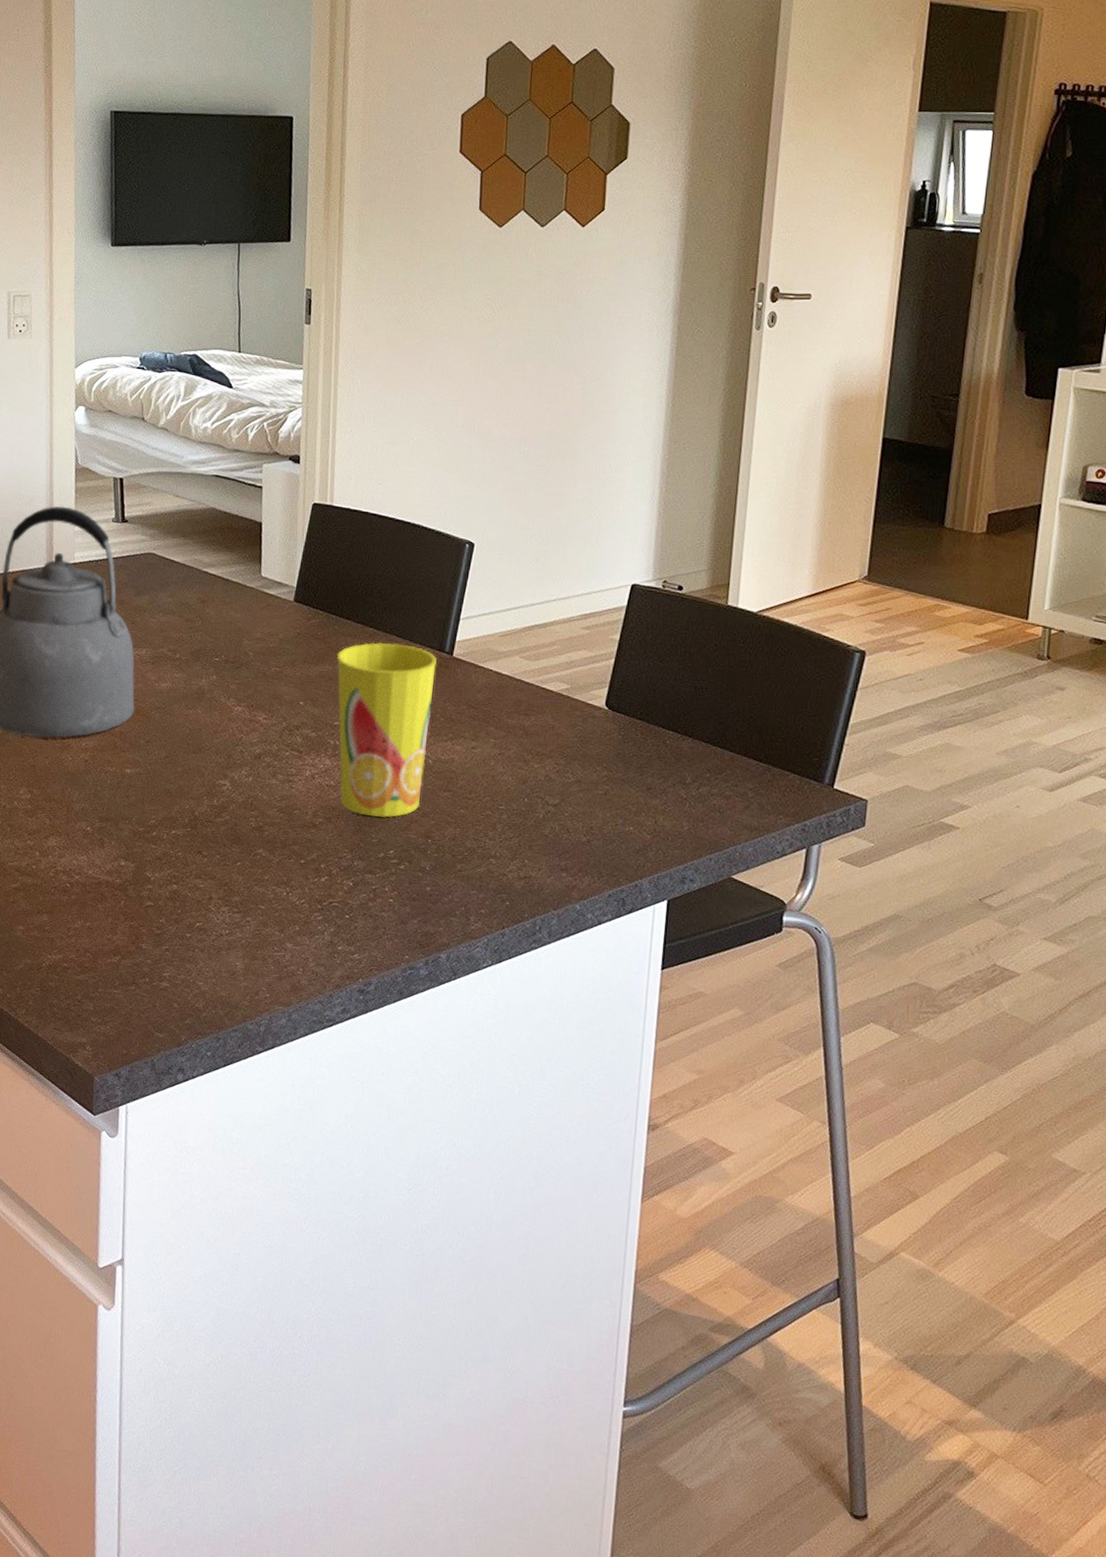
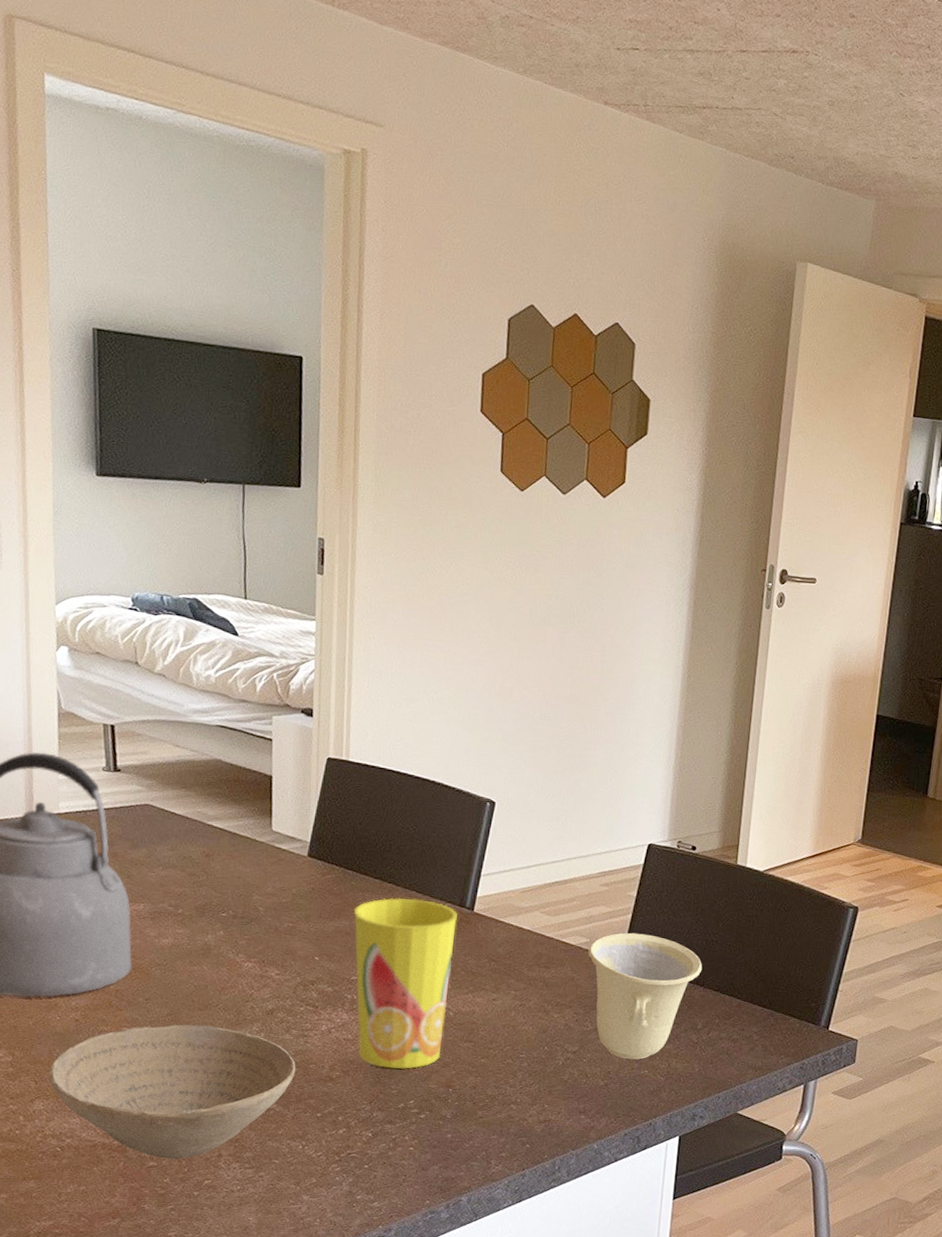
bowl: none [61,766,281,901] -> present [48,1024,296,1160]
cup: none [569,678,691,815] -> present [588,932,703,1060]

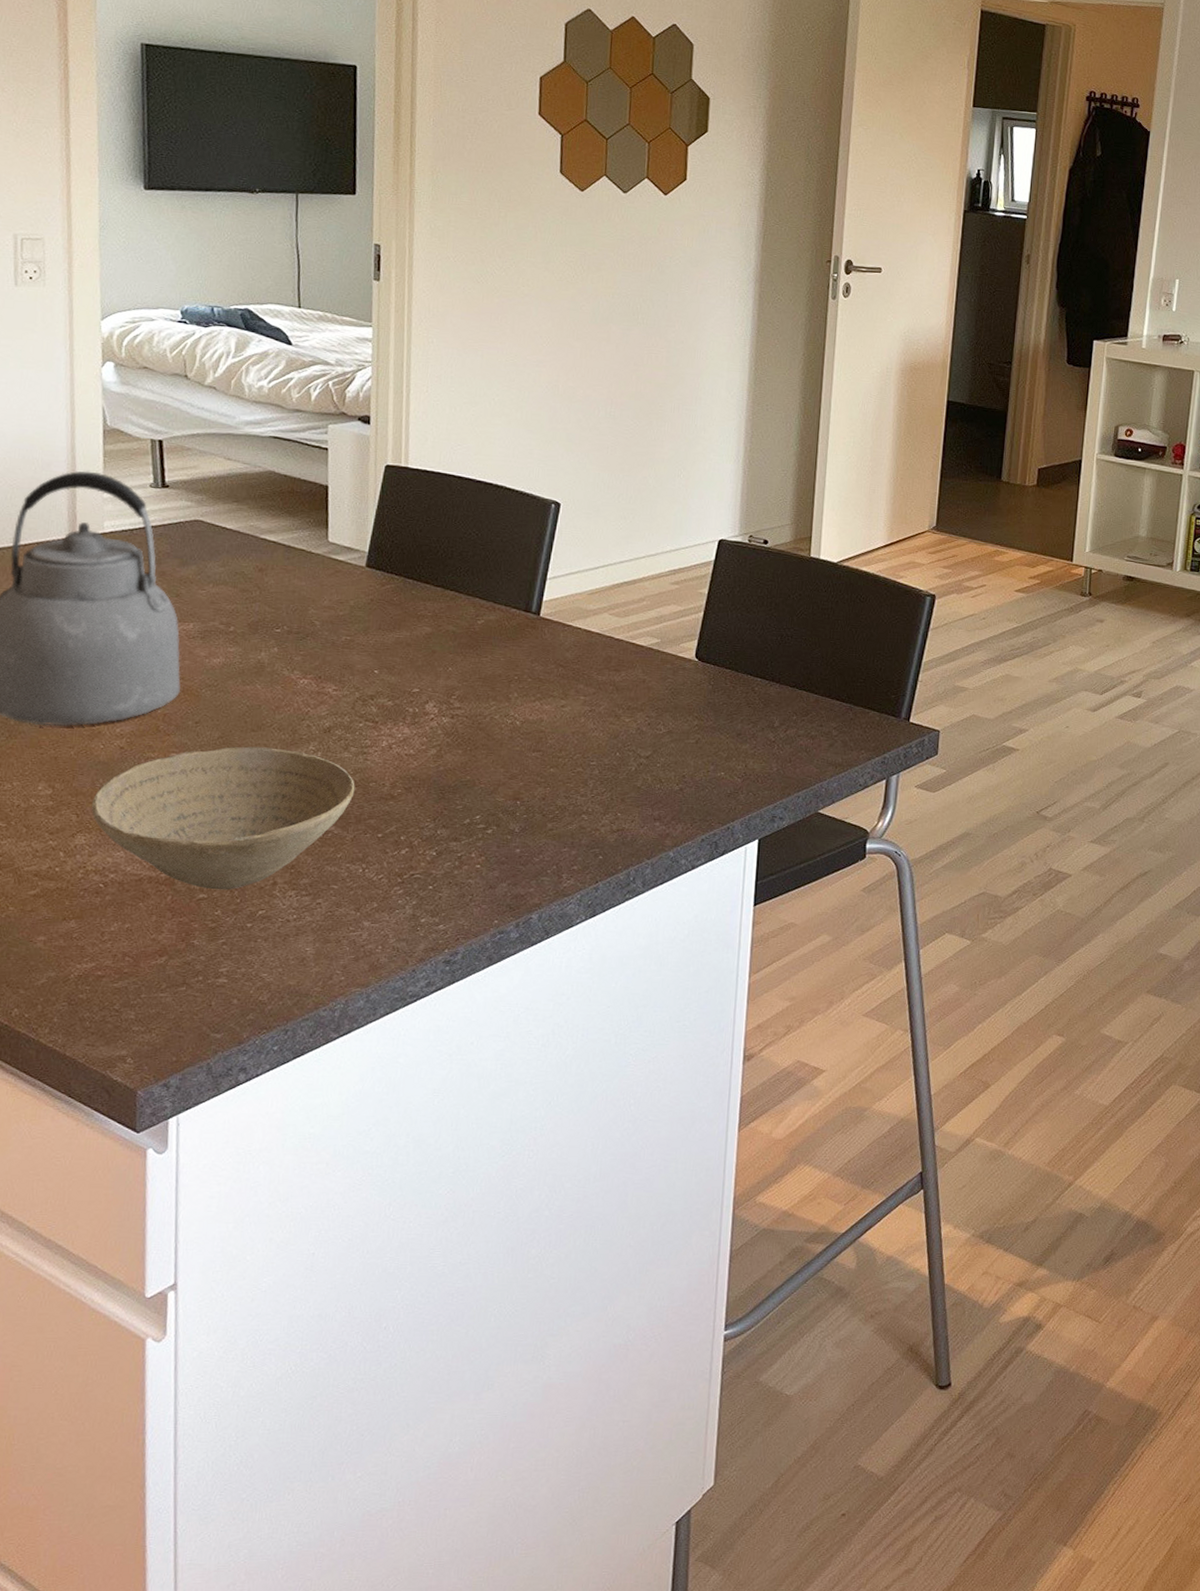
cup: present [354,898,457,1069] -> none [414,605,523,783]
cup: present [588,932,703,1060] -> none [659,631,778,762]

